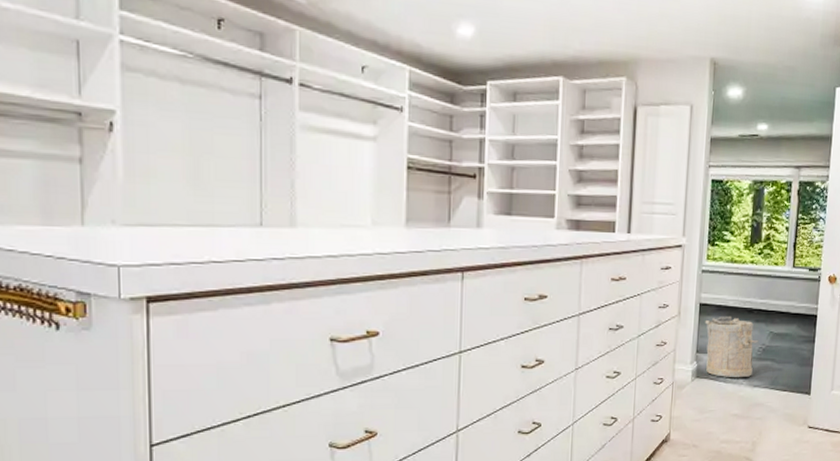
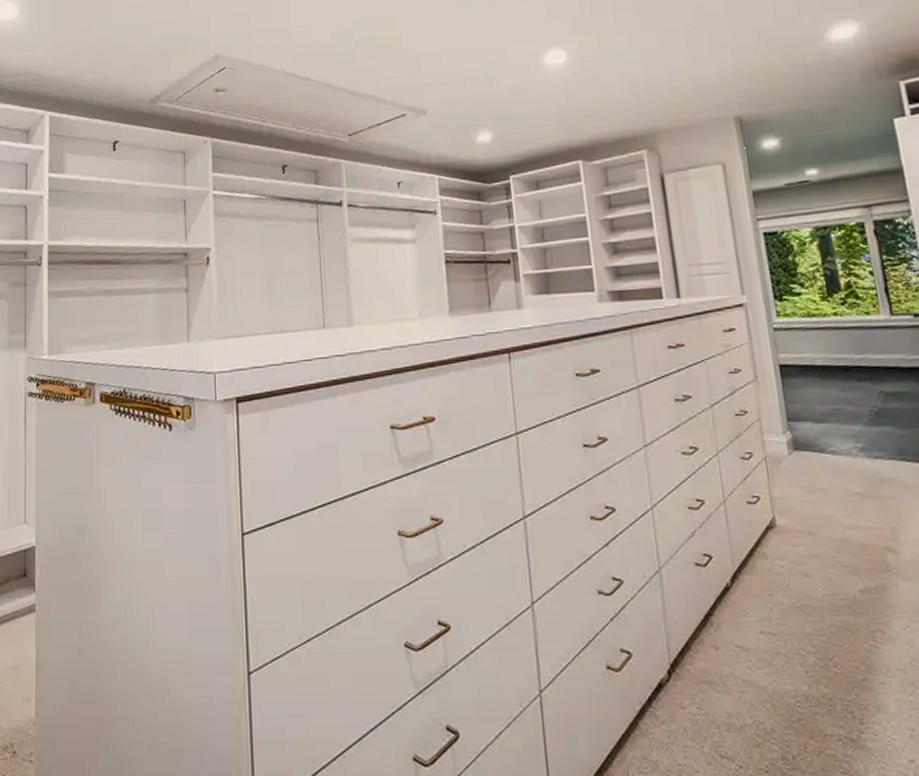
laundry hamper: present [705,317,758,378] -> none [790,377,869,449]

